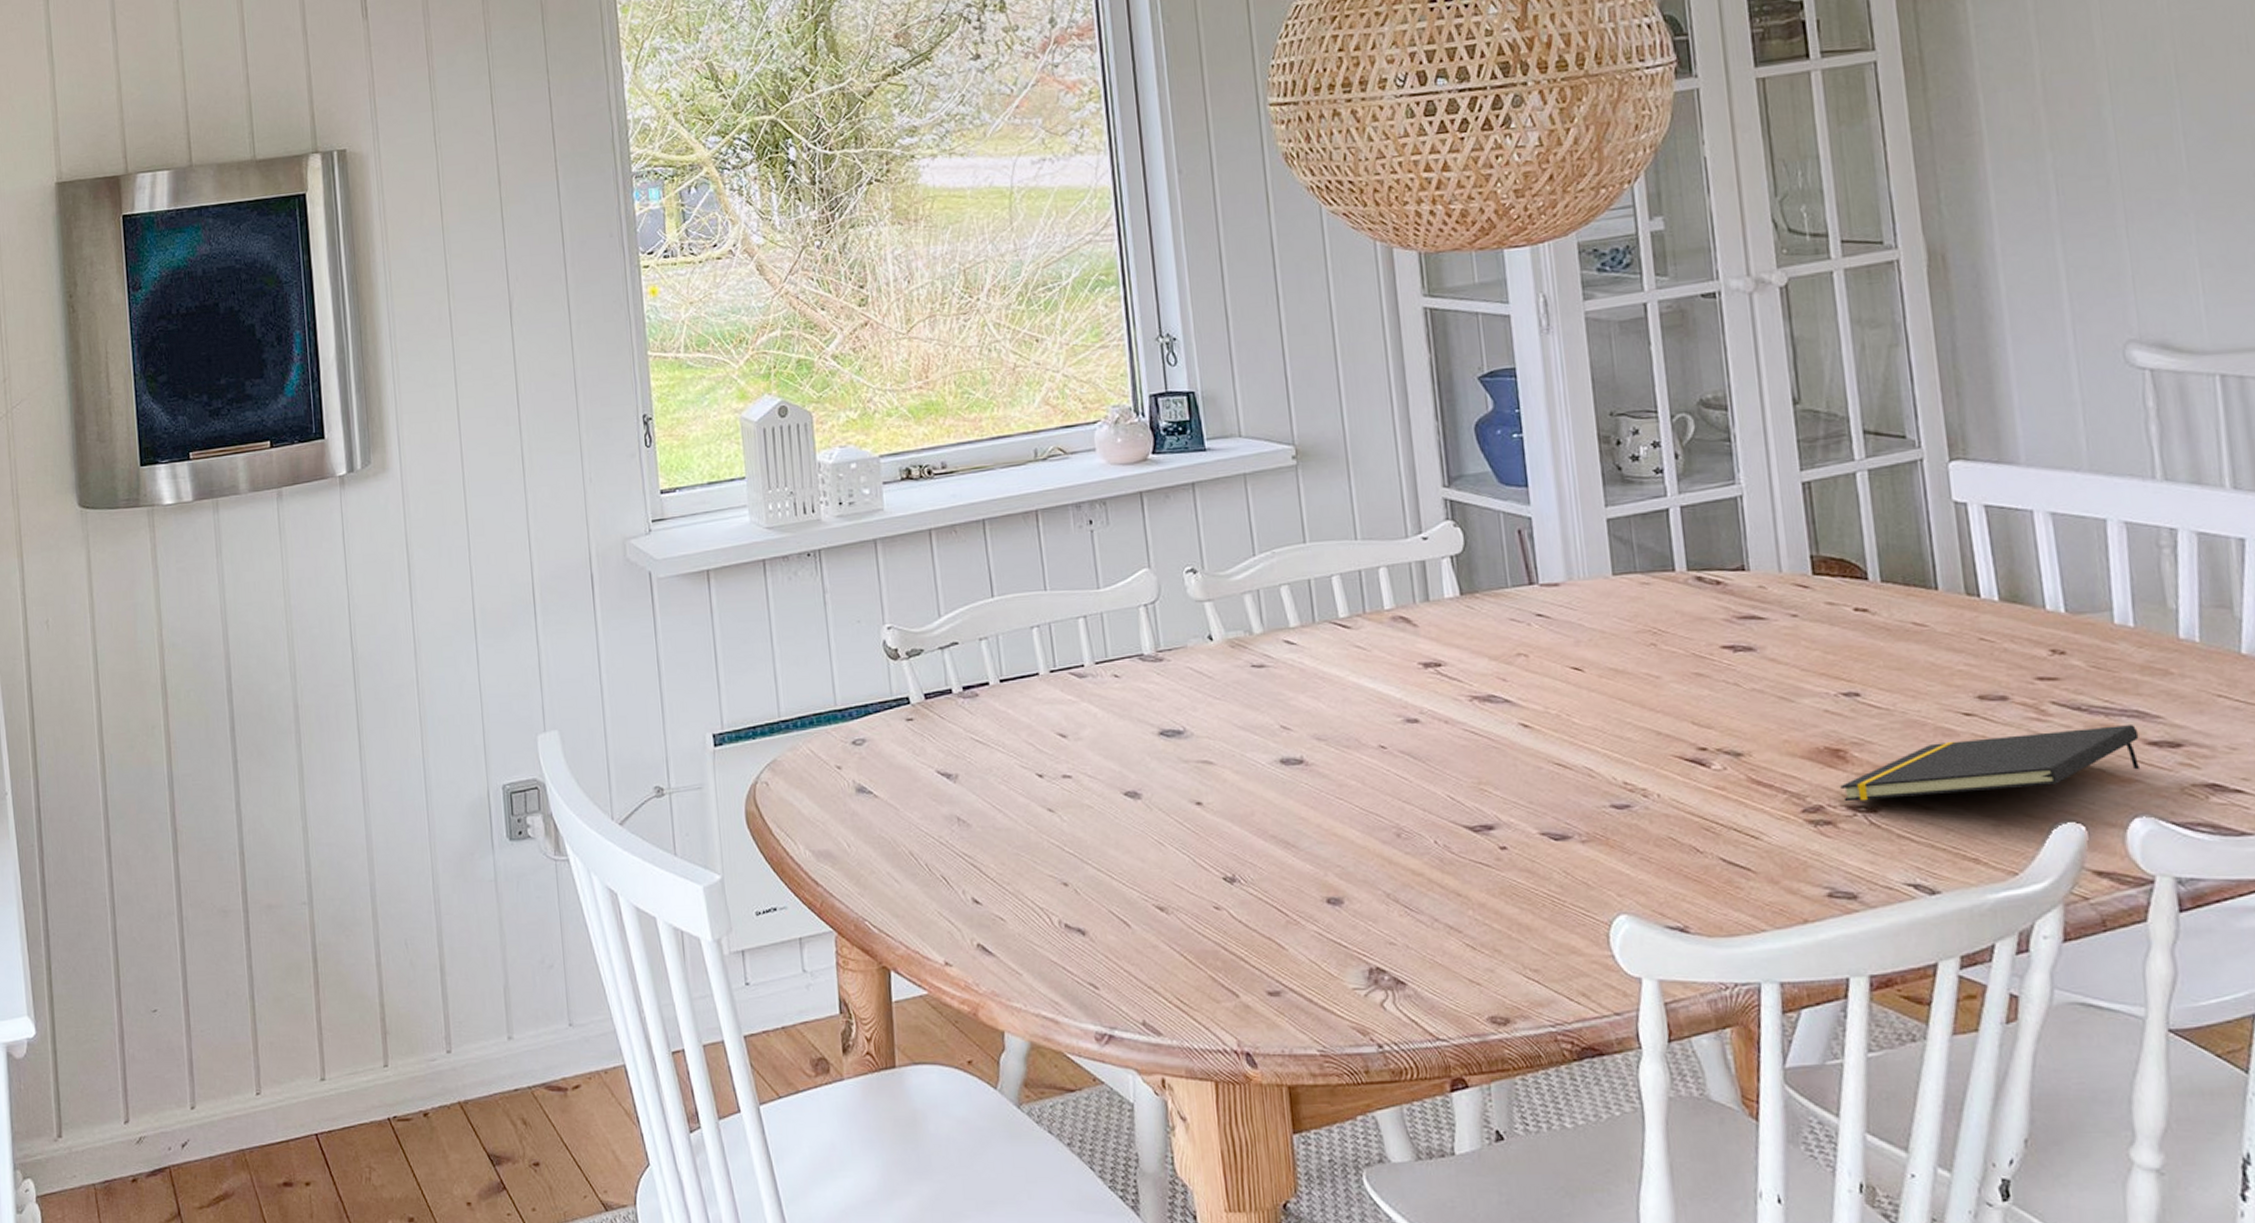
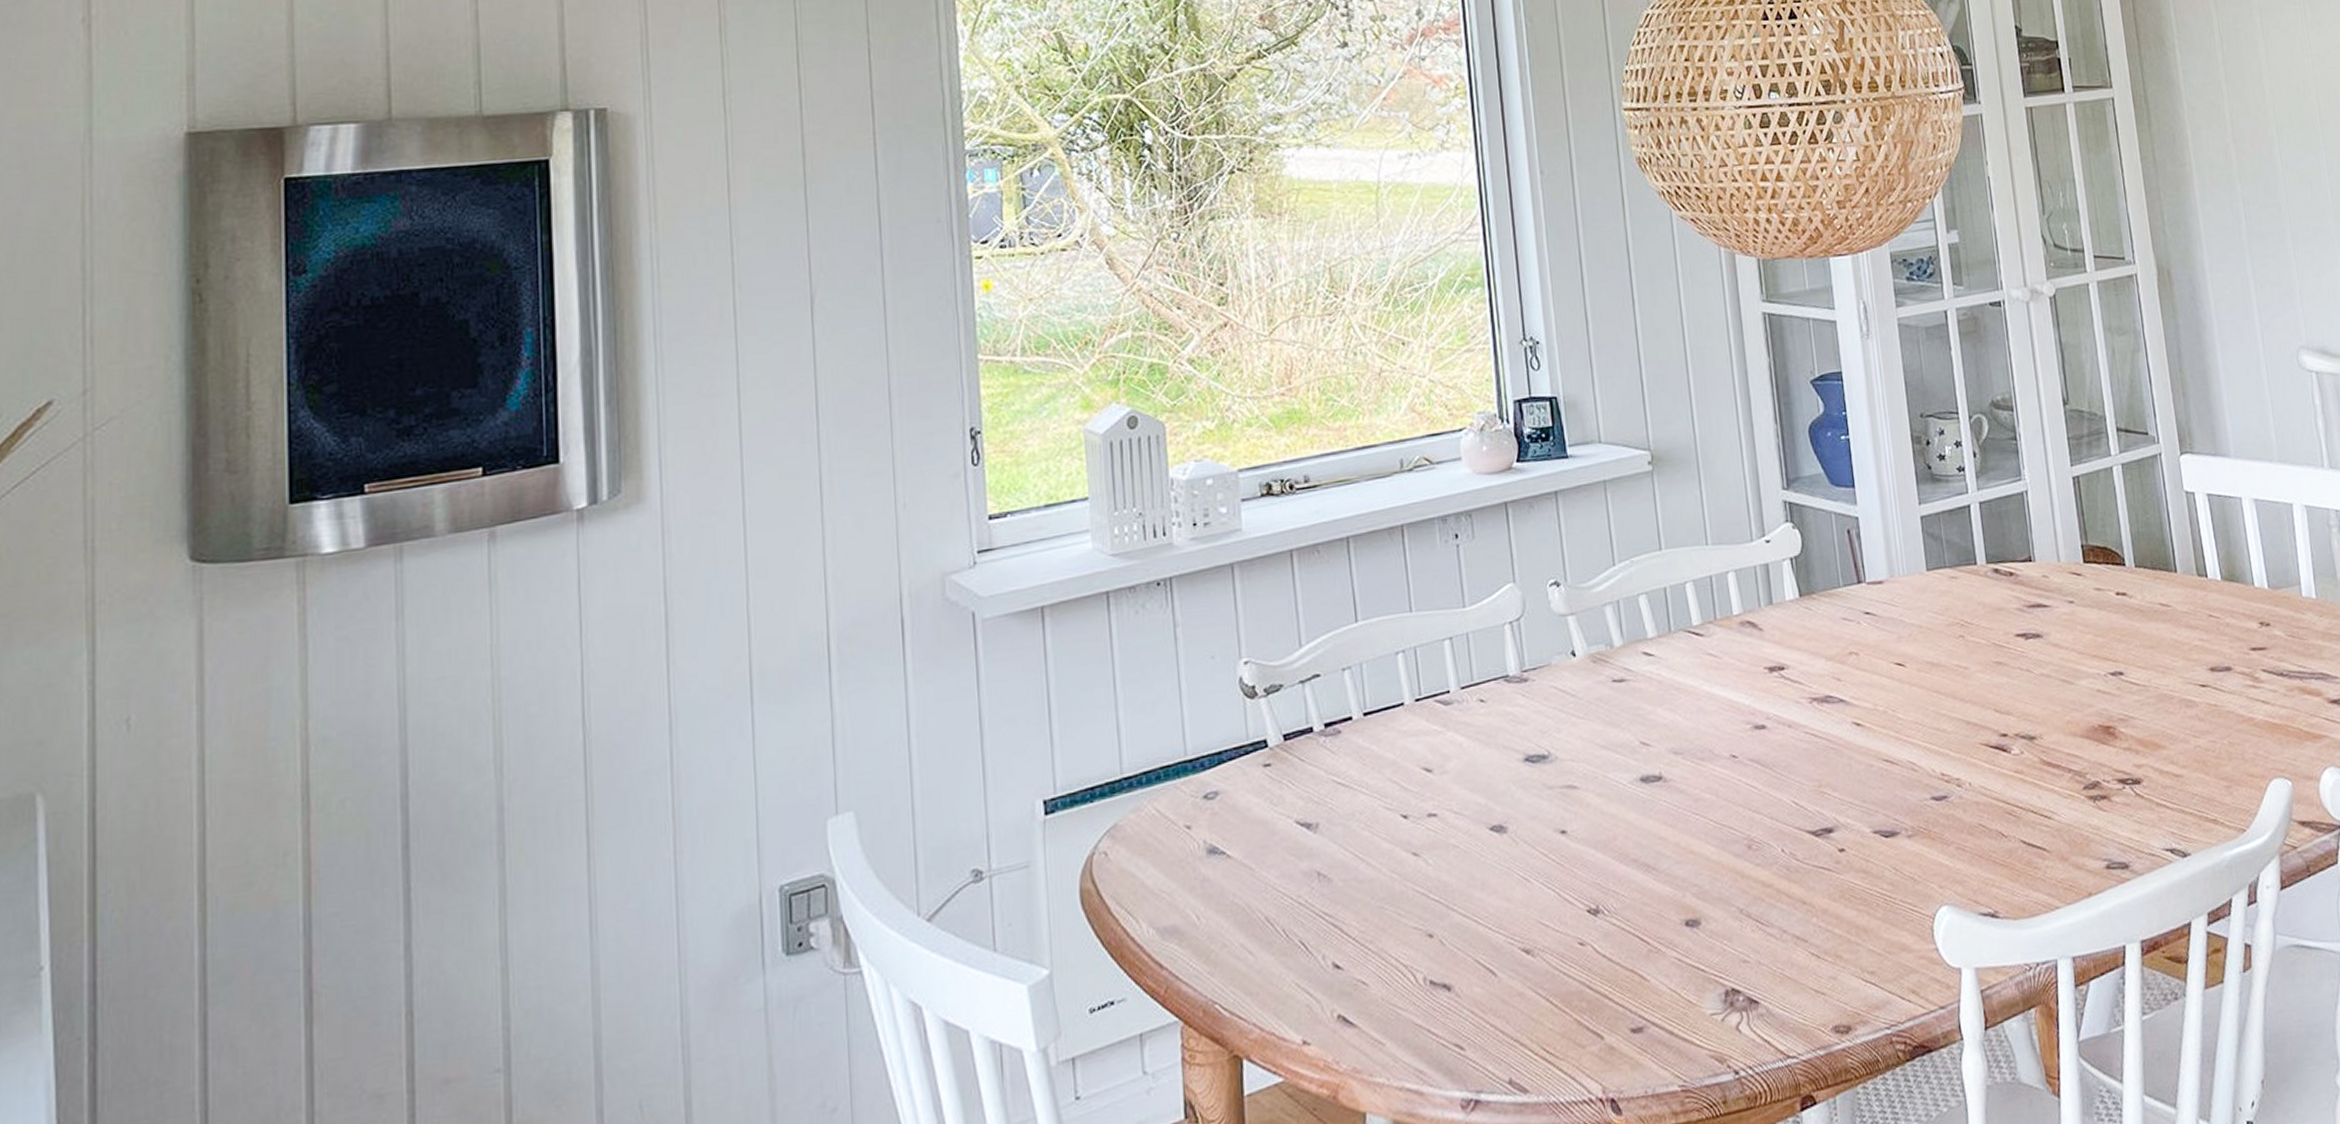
notepad: present [1840,725,2139,802] -> none [2112,686,2326,776]

